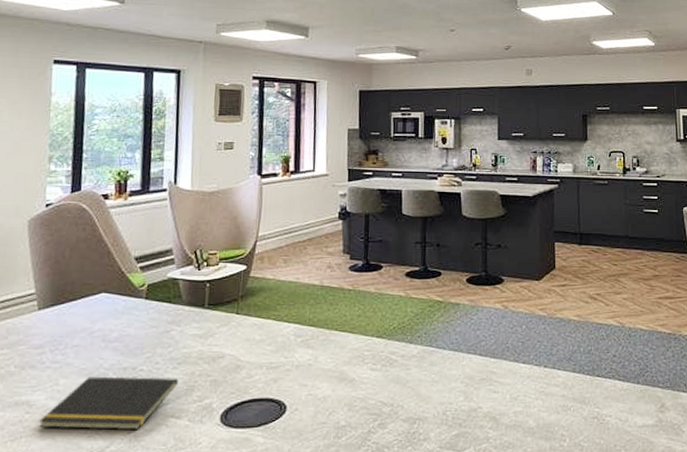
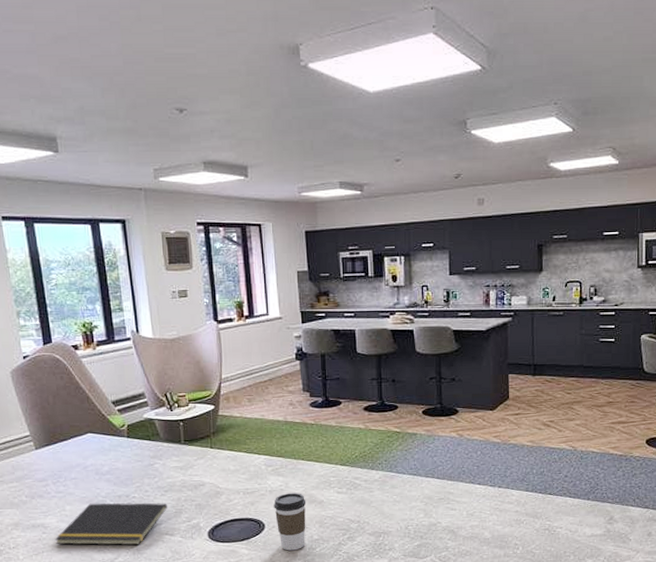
coffee cup: none [299,369,336,440] -> present [274,493,306,551]

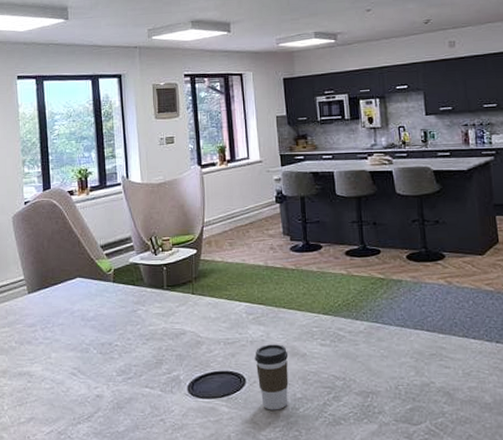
notepad: present [54,503,168,546] -> none [38,351,149,399]

